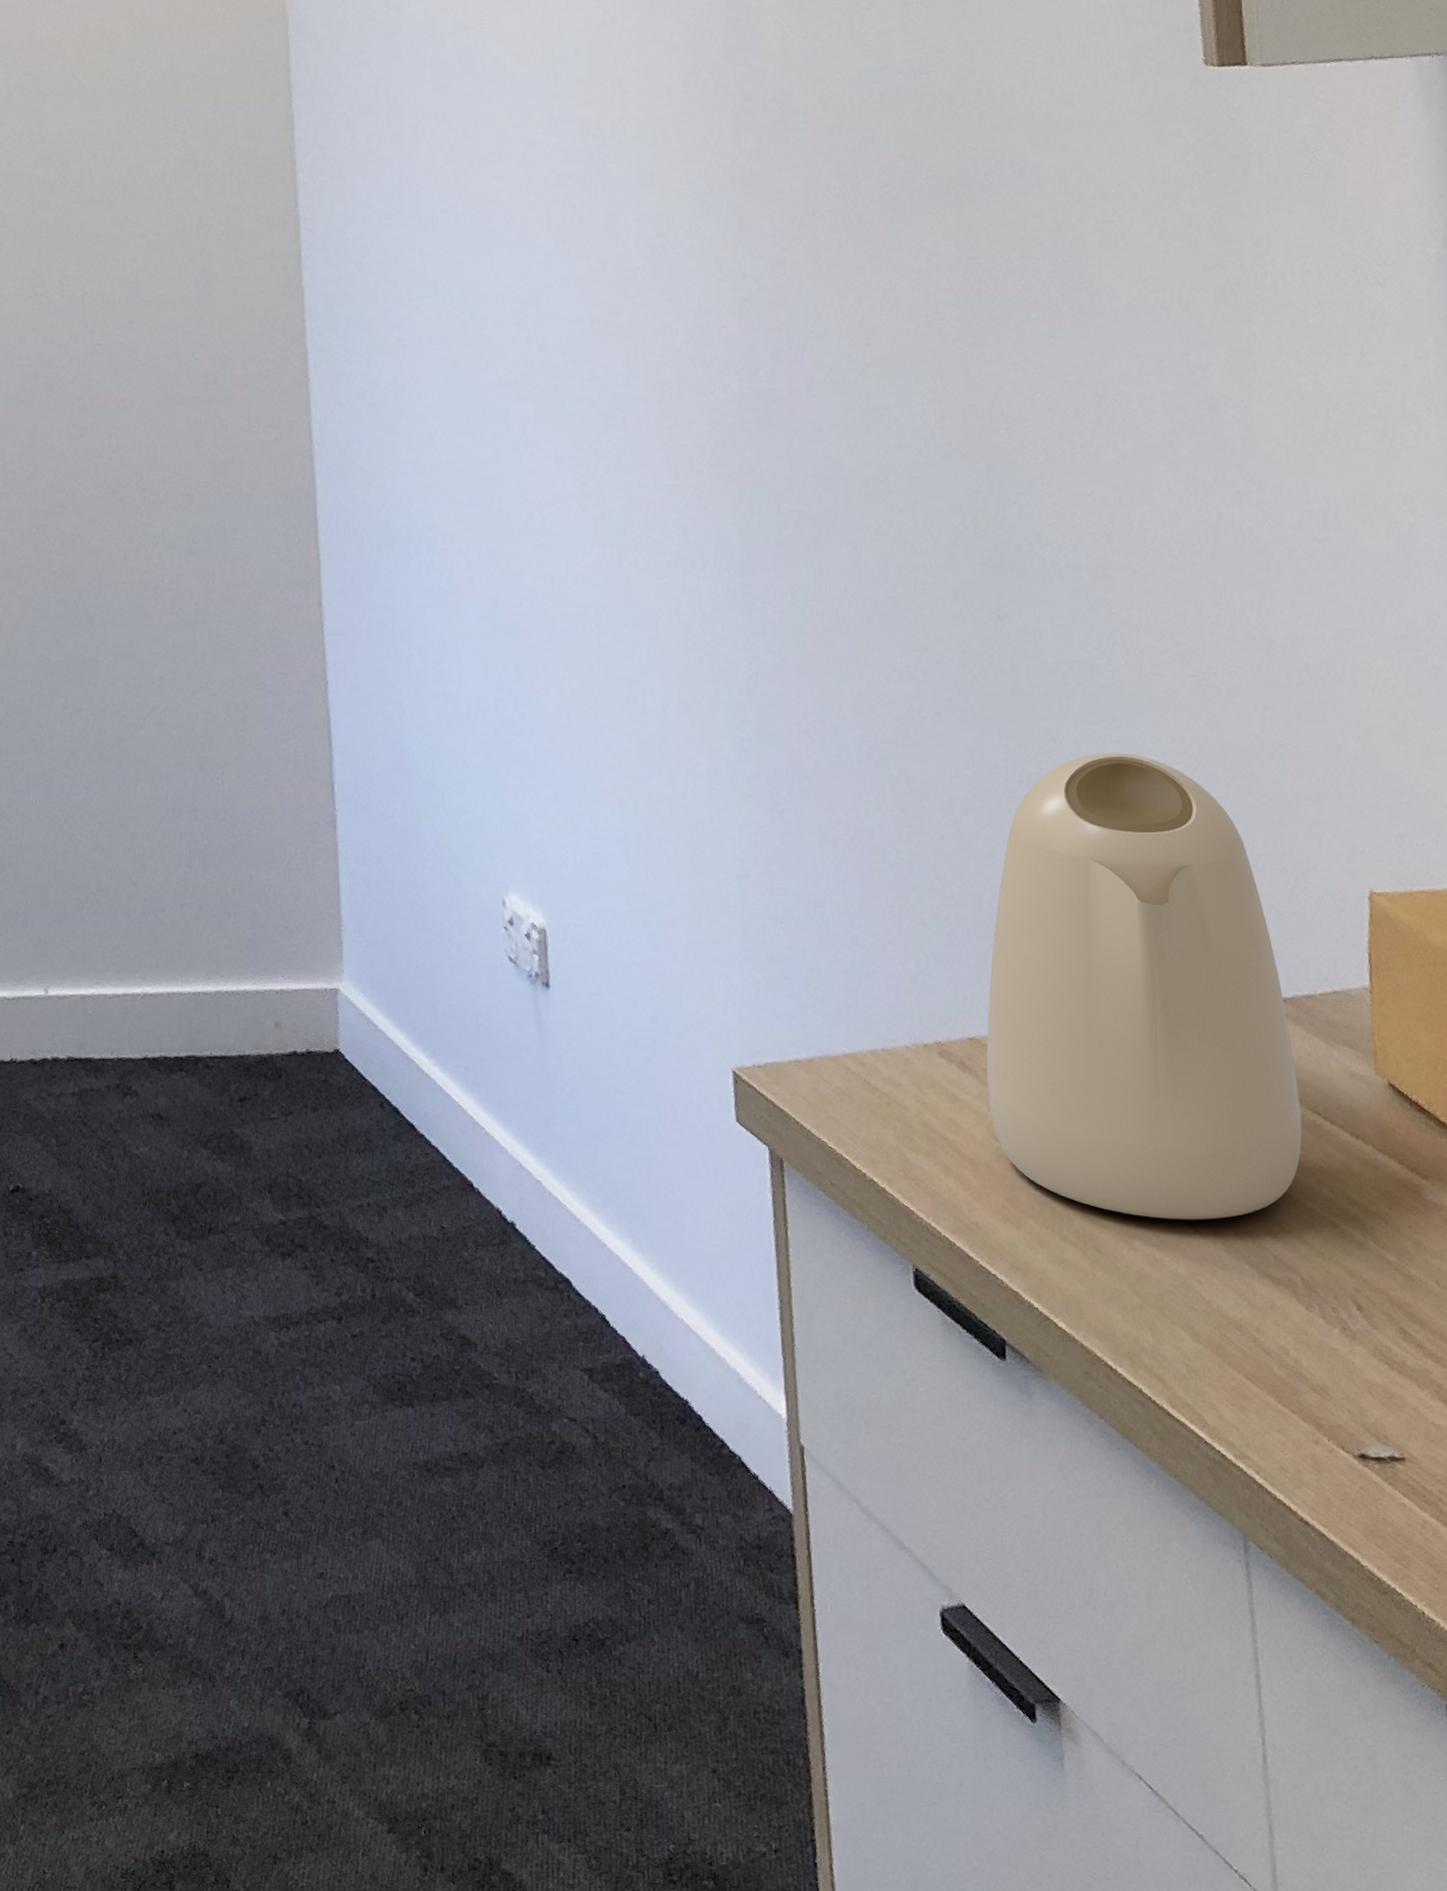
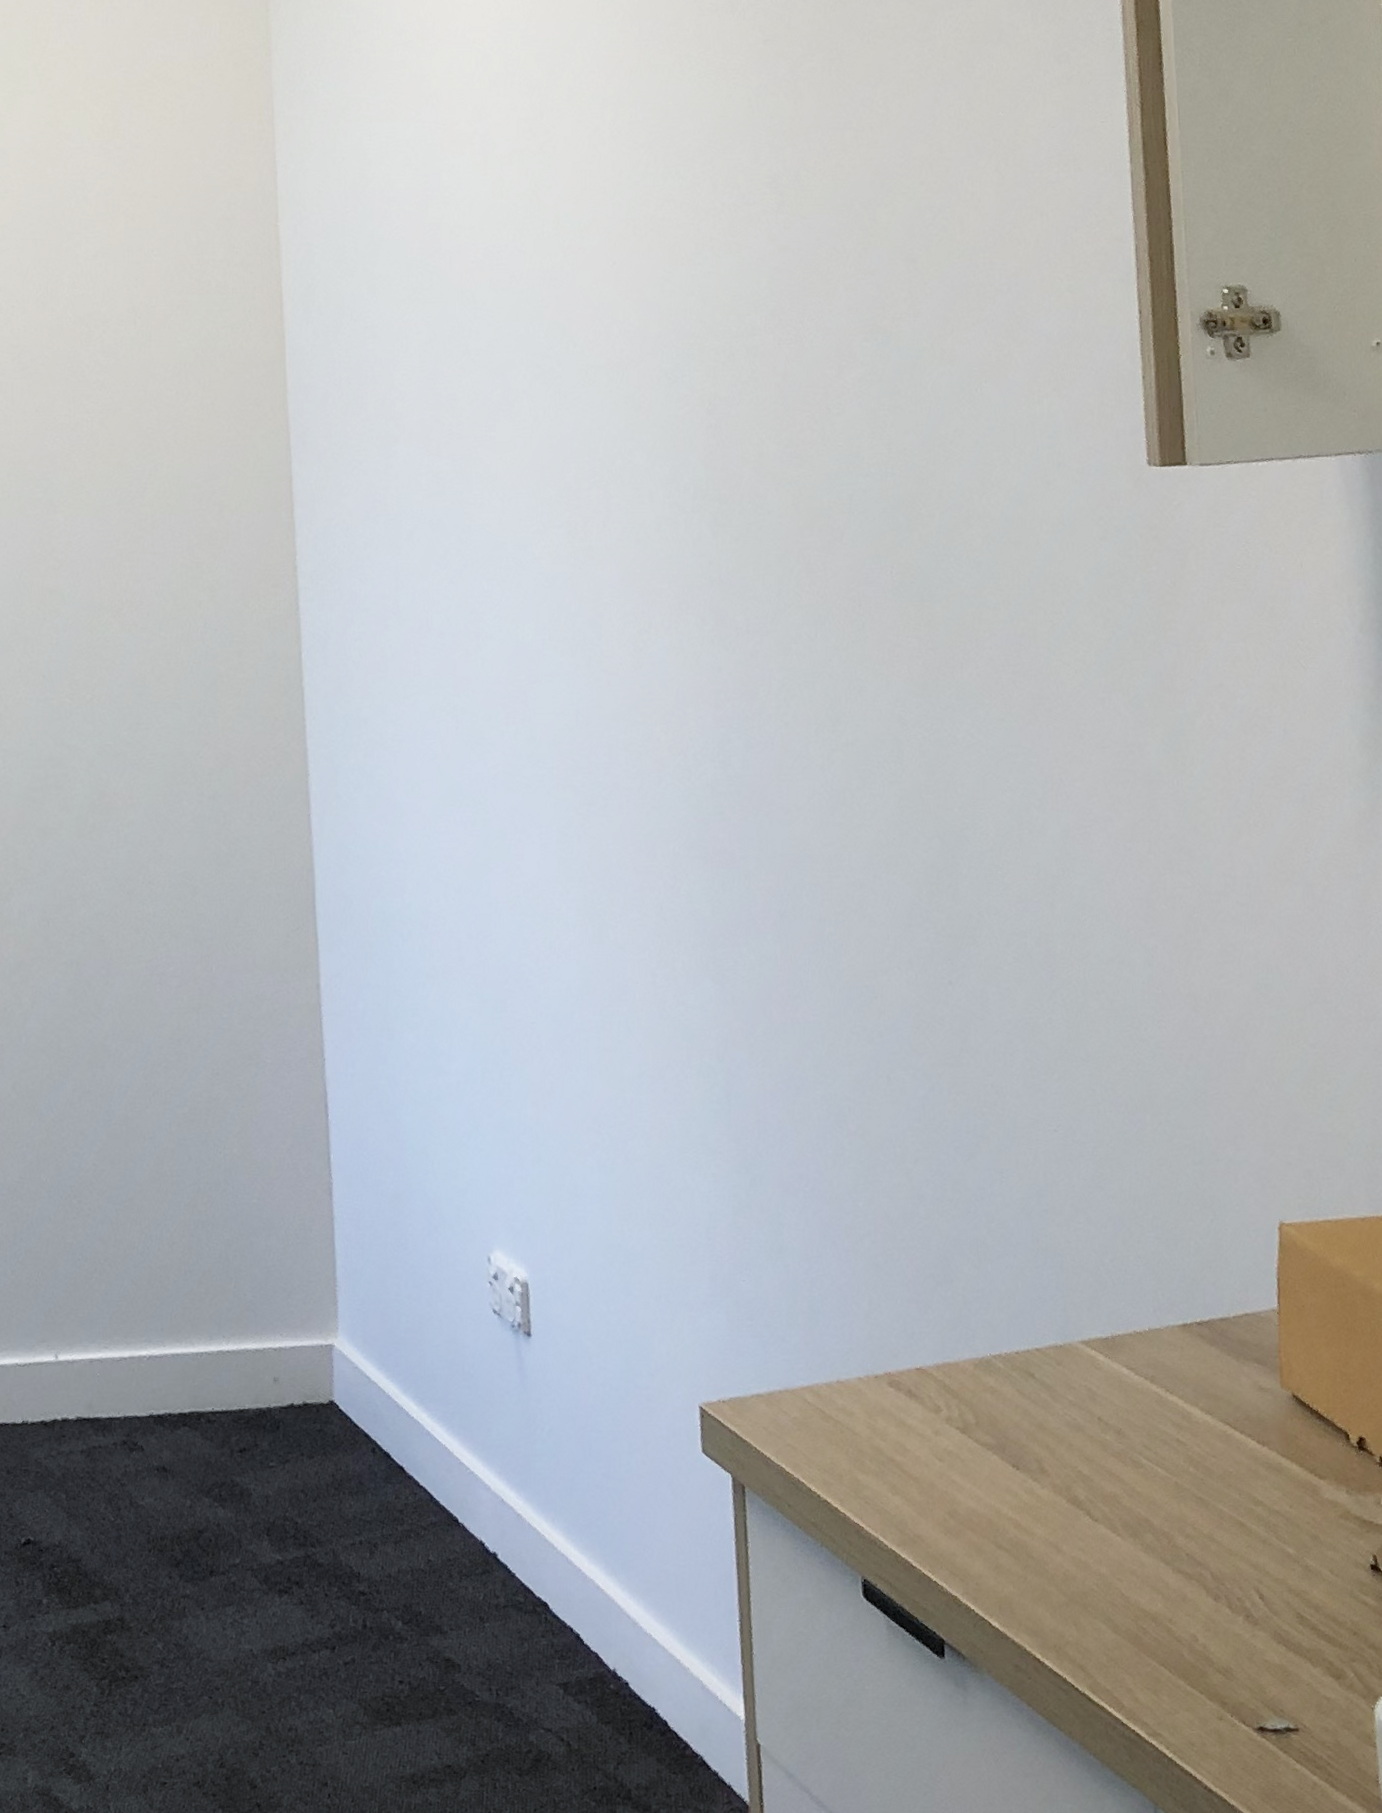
kettle: present [986,752,1302,1220] -> none [931,1103,1215,1525]

